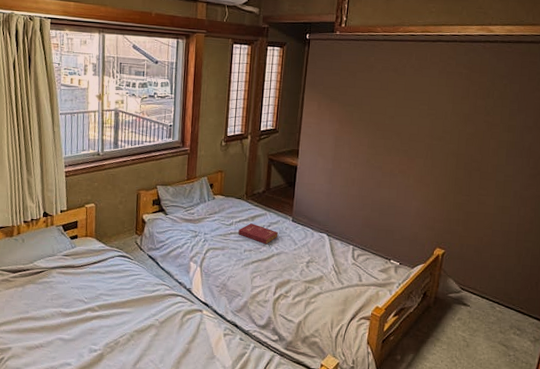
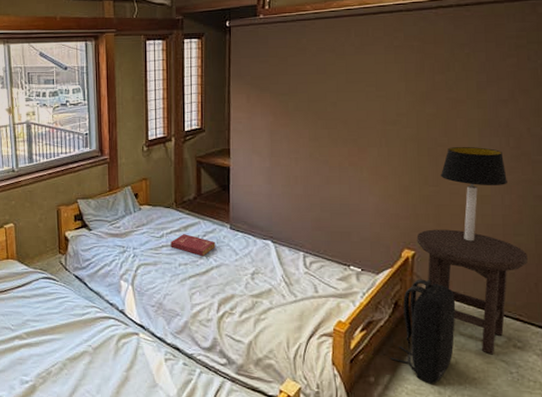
backpack: none [415,274,473,363] -> present [390,279,456,384]
stool: none [447,232,533,340] -> present [416,229,528,355]
table lamp: none [472,163,525,245] -> present [440,147,507,242]

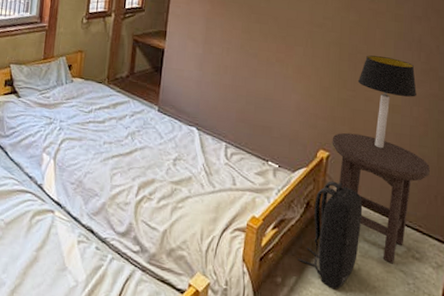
book: present [171,234,215,256] -> none [98,111,142,136]

